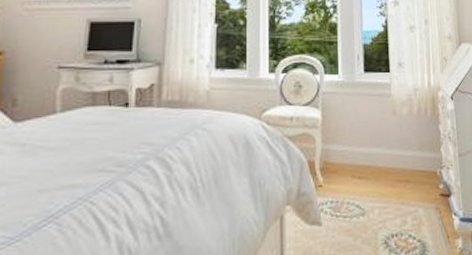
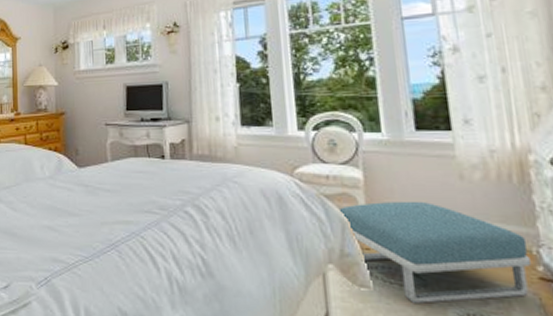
footstool: none [299,137,437,232] -> present [338,202,532,304]

